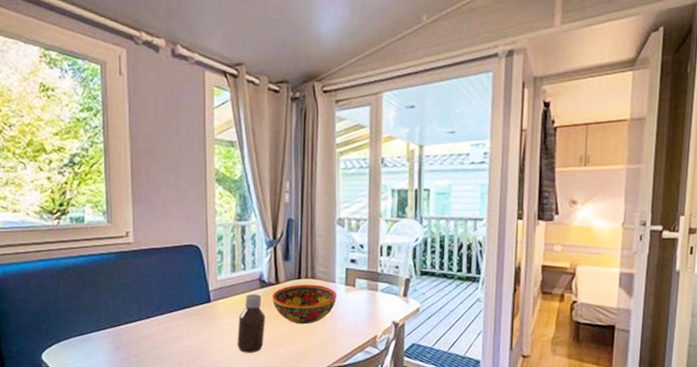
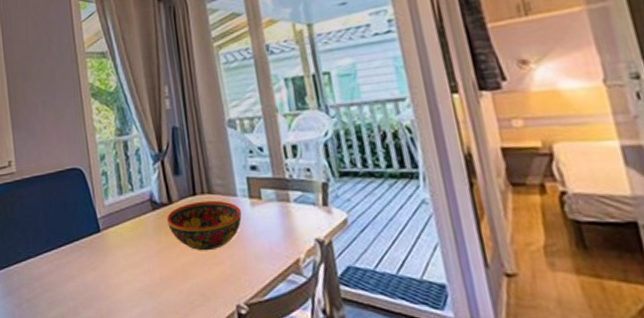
bottle: present [237,294,265,353] -> none [132,218,165,291]

